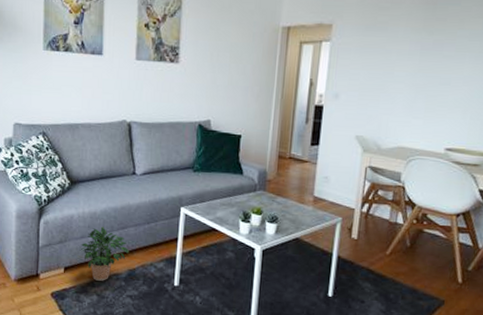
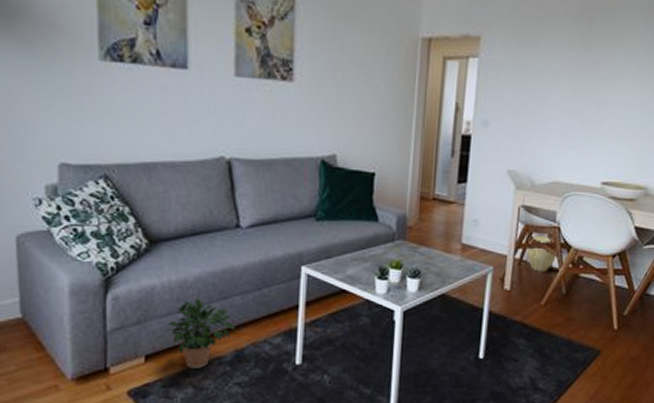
woven basket: none [372,192,401,225] -> present [526,235,556,272]

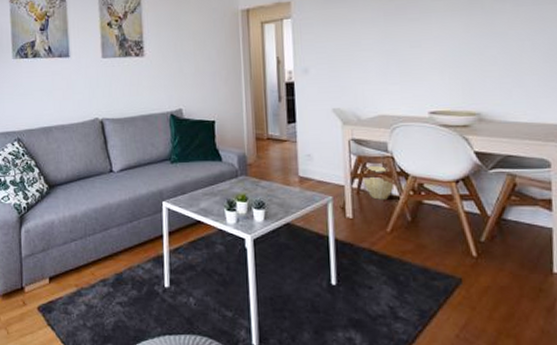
potted plant: present [165,298,234,368] -> none [62,230,114,289]

